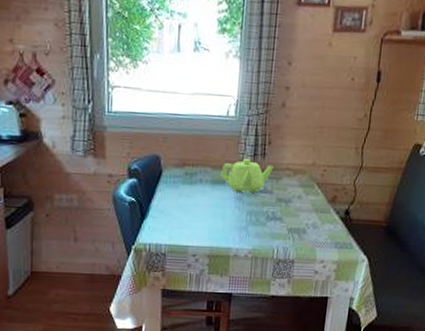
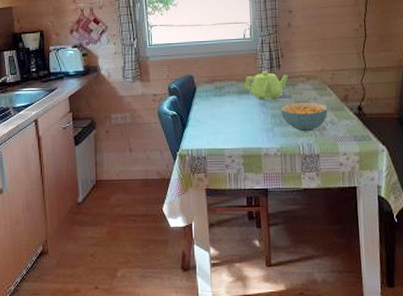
cereal bowl: none [258,199,312,234] -> present [281,102,328,132]

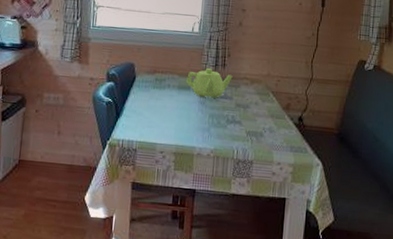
cereal bowl: present [281,102,328,132] -> none [220,105,268,137]

